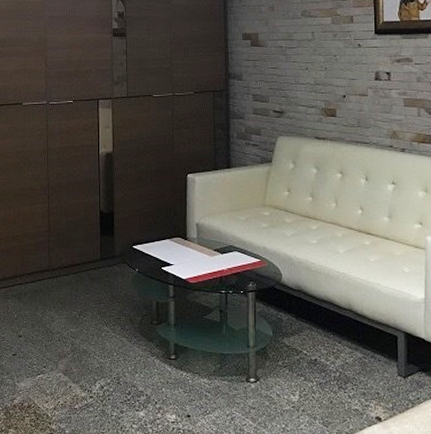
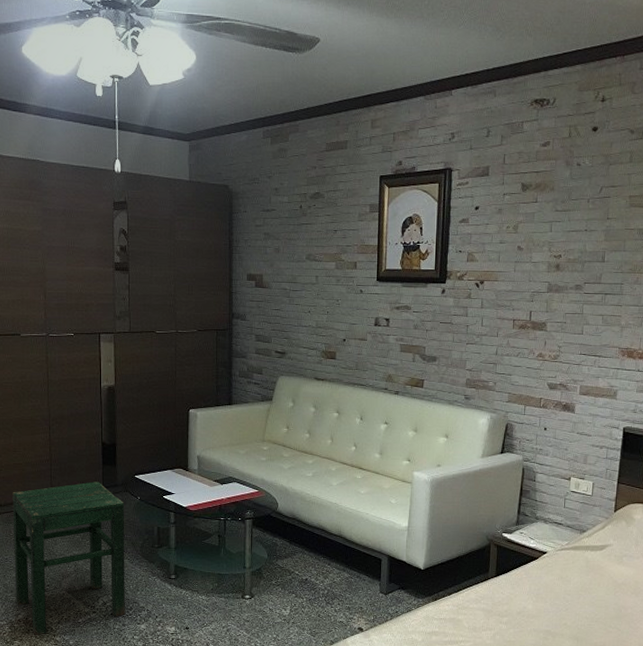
stool: none [10,253,123,424] -> present [12,481,125,636]

